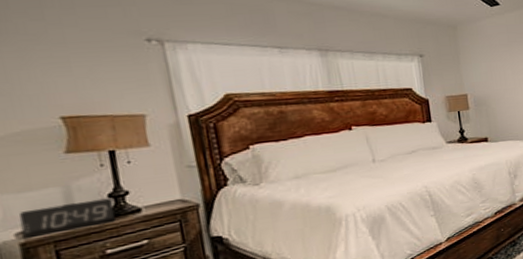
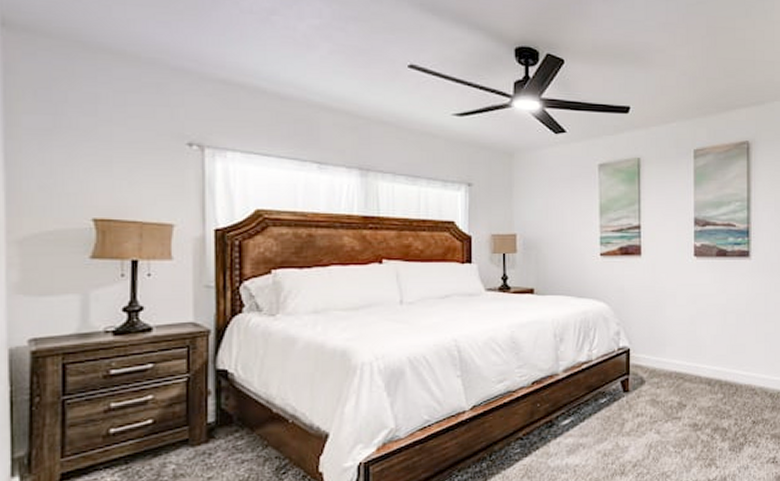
alarm clock: present [18,197,115,240] -> none [35,312,127,347]

